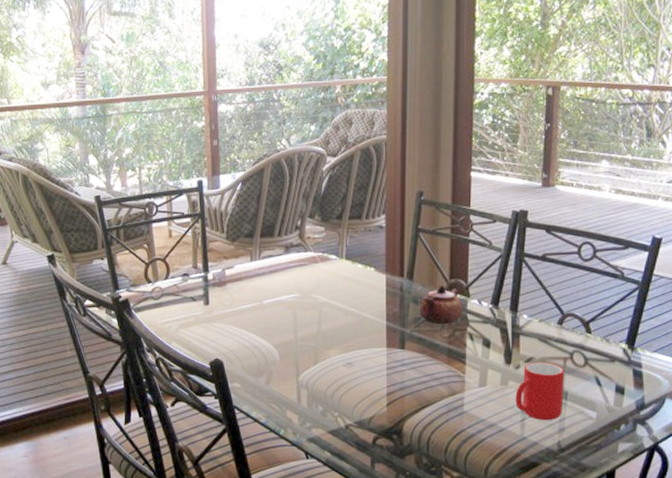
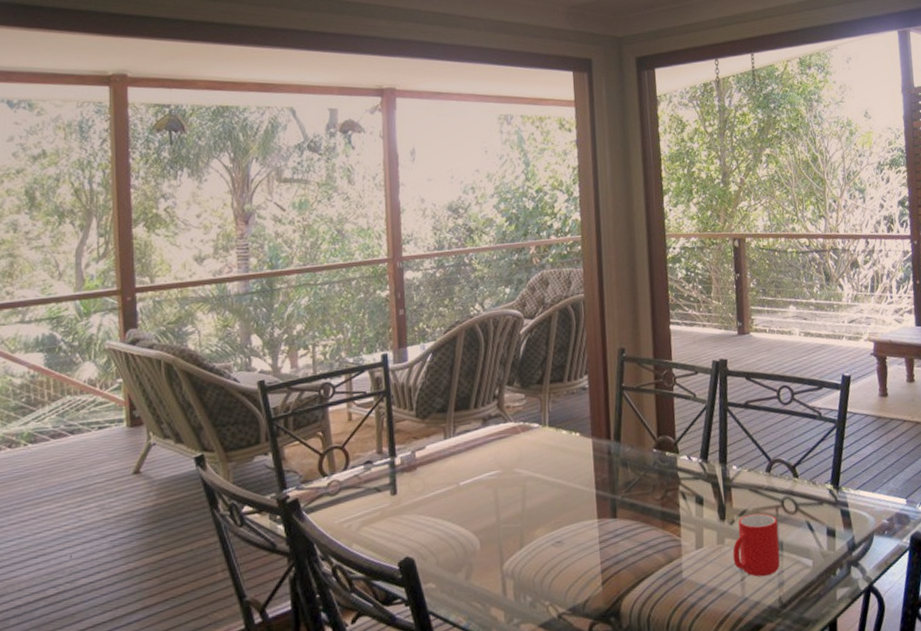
teapot: present [419,284,463,324] -> none [628,442,674,486]

